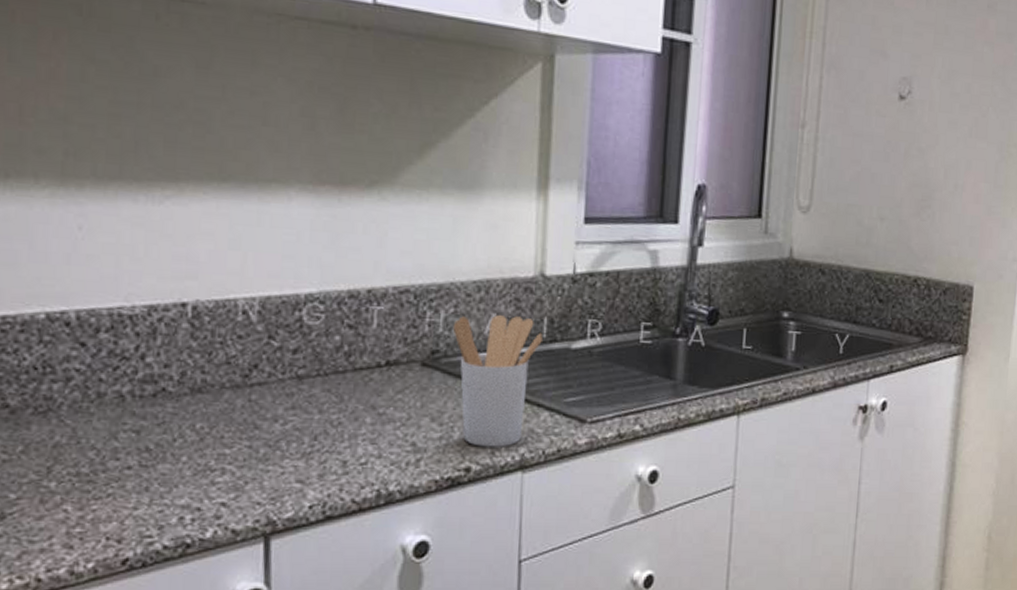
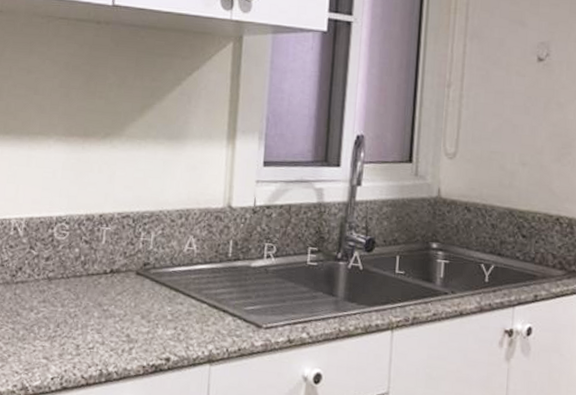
utensil holder: present [452,315,543,447] -> none [160,237,229,343]

